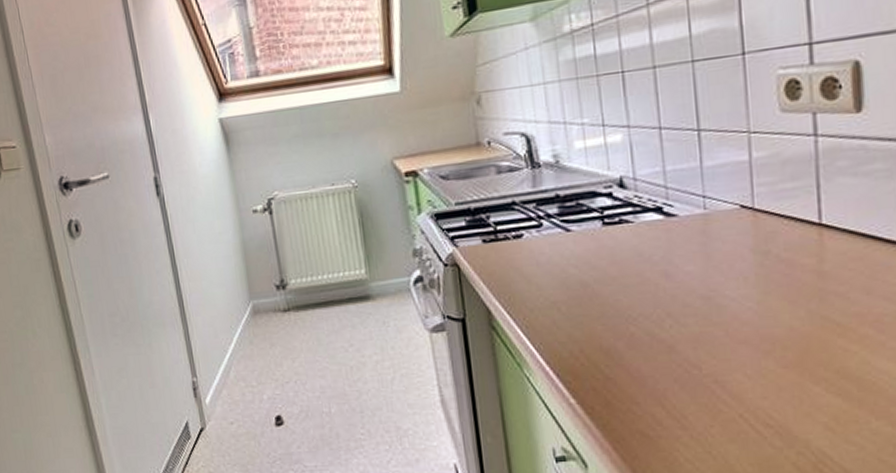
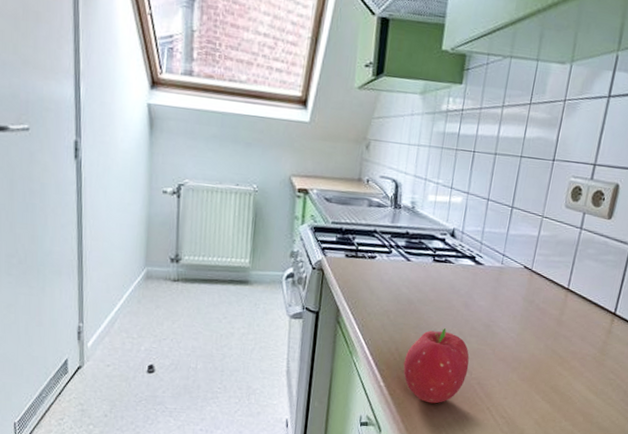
fruit: none [595,312,695,419] -> present [403,328,470,404]

